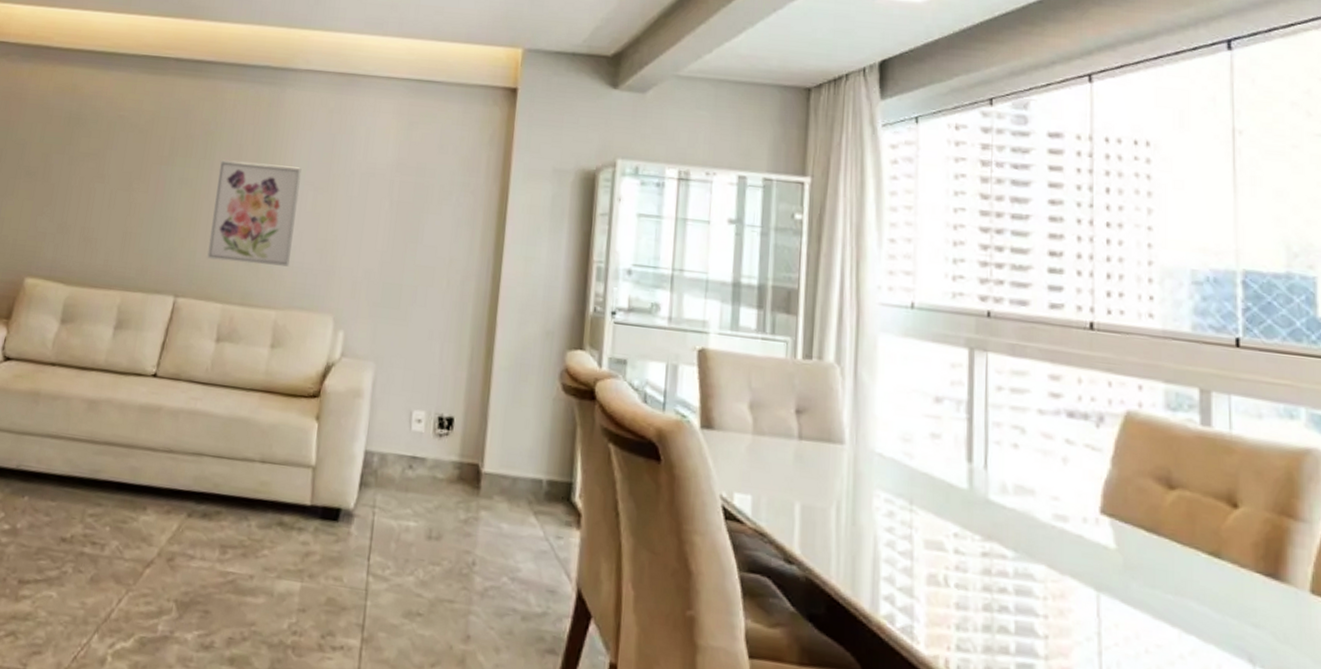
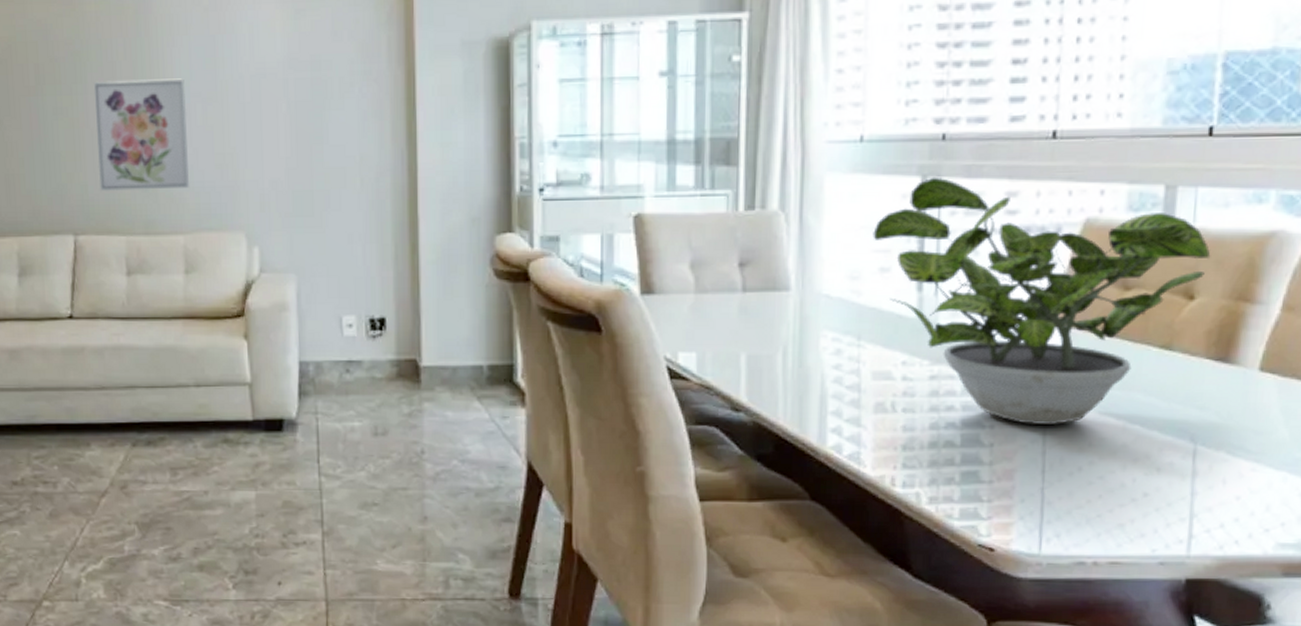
potted plant: none [924,351,1250,624] -> present [873,177,1211,424]

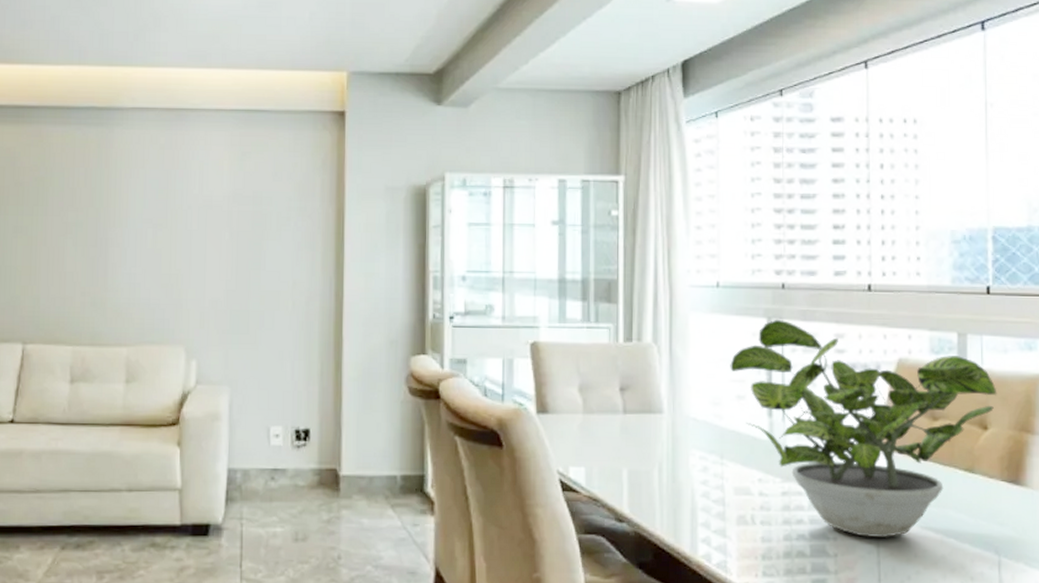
wall art: present [93,78,190,192] -> none [50,205,139,305]

